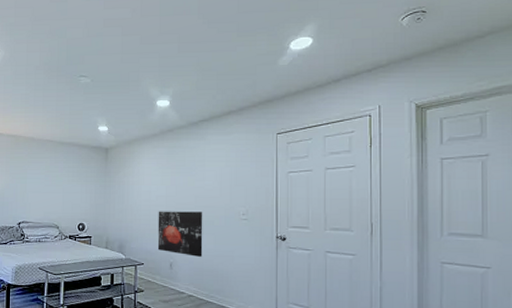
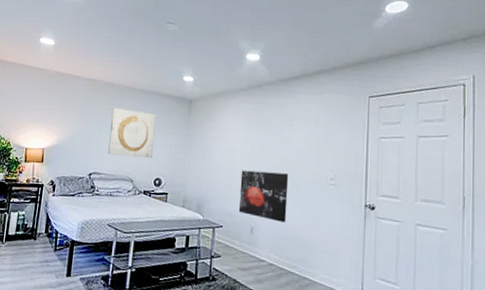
wall art: none [33,160,76,205] -> present [108,107,157,158]

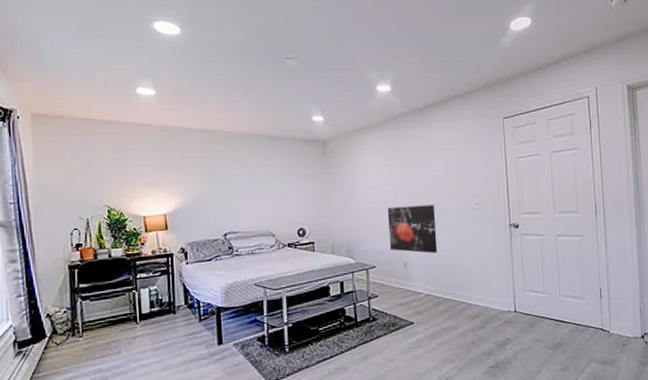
wall art: present [108,107,157,158] -> none [237,158,292,211]

